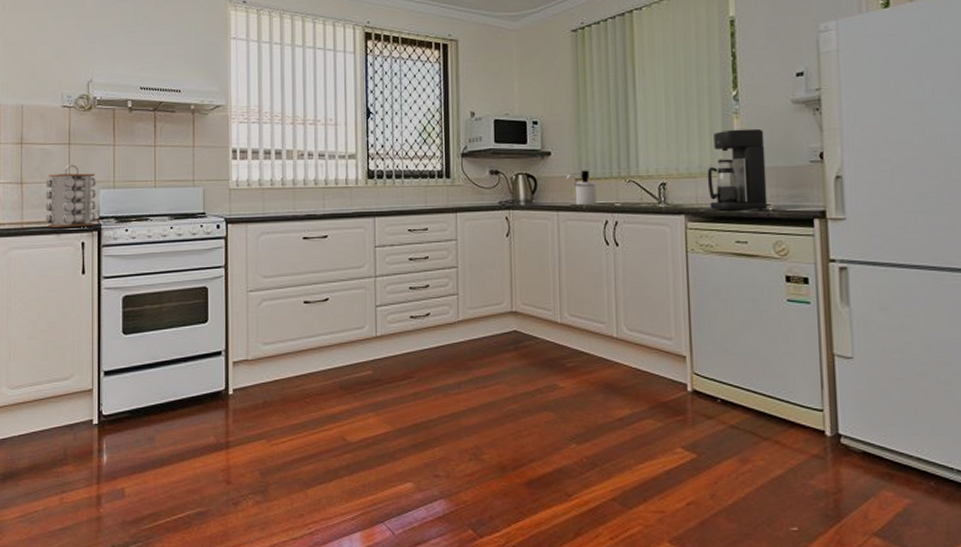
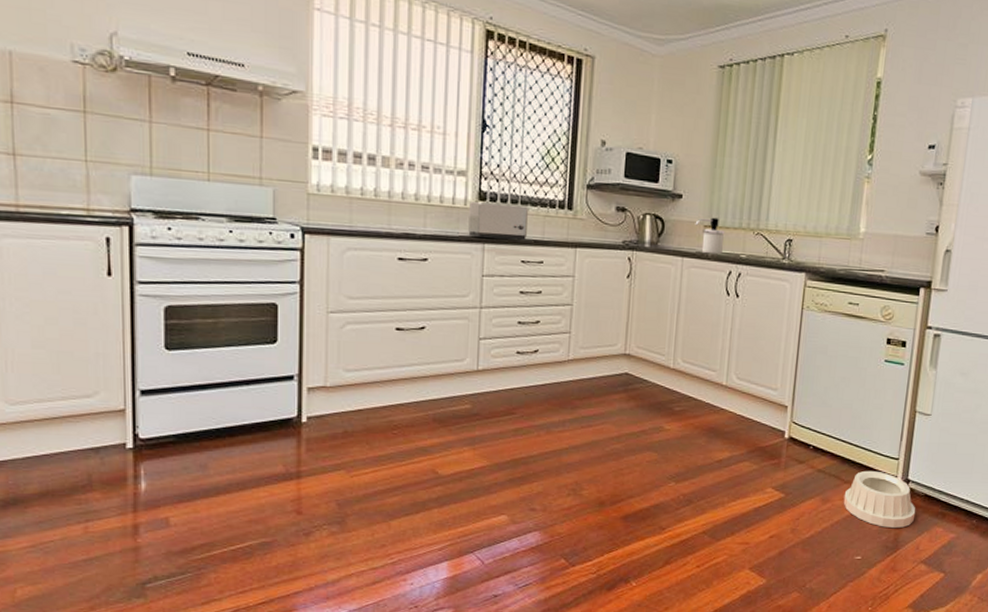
spice rack: present [45,164,96,229] -> none [50,139,126,220]
toaster: none [360,179,411,213] -> present [468,202,528,240]
coffee maker: present [707,128,768,211] -> none [830,193,890,276]
pet bowl: none [765,425,856,493] -> present [843,470,916,529]

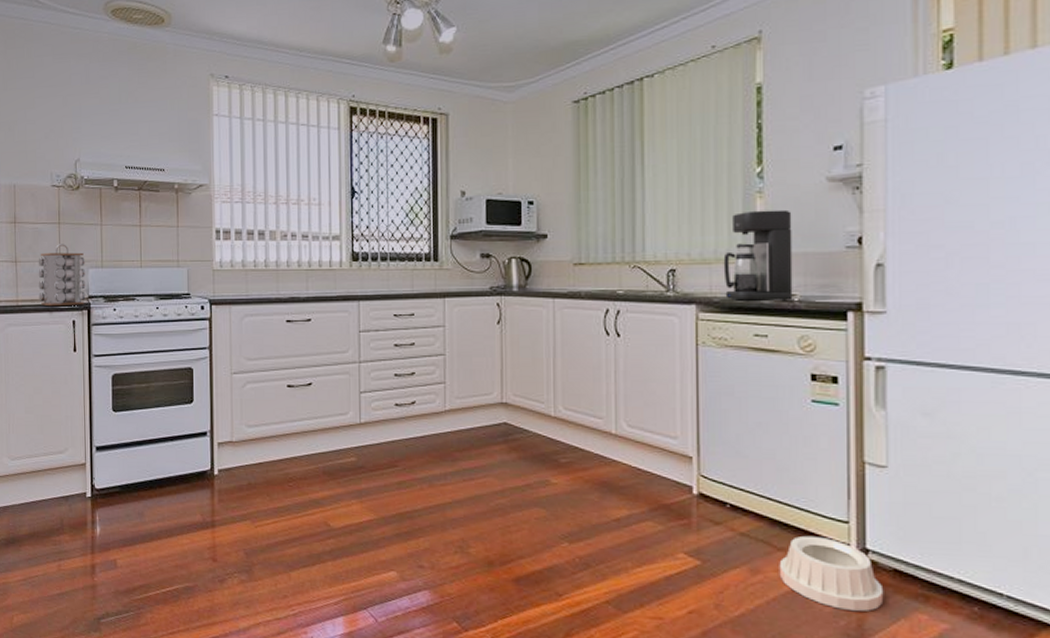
spice rack: none [50,139,126,220] -> present [38,244,86,307]
toaster: present [468,202,528,240] -> none [344,262,397,296]
soap dispenser: present [695,217,725,255] -> none [563,254,597,293]
coffee maker: none [830,193,890,276] -> present [723,209,793,302]

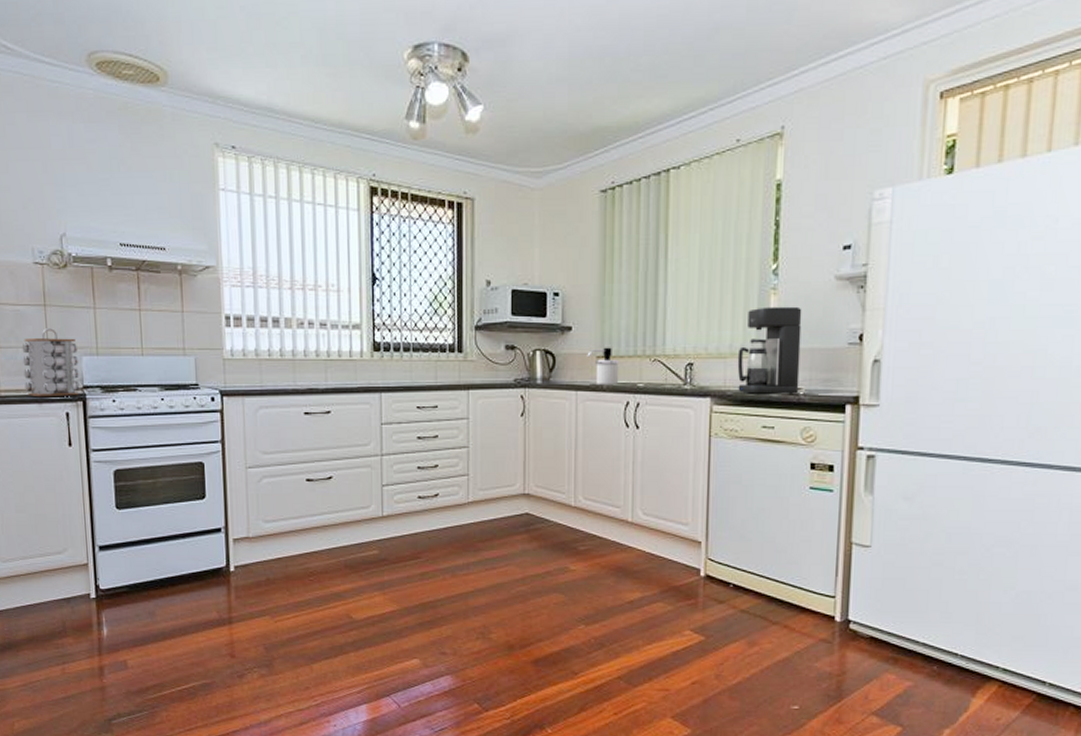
soap dispenser: none [563,254,597,293] -> present [587,347,620,386]
pet bowl: present [779,535,884,612] -> none [773,610,861,675]

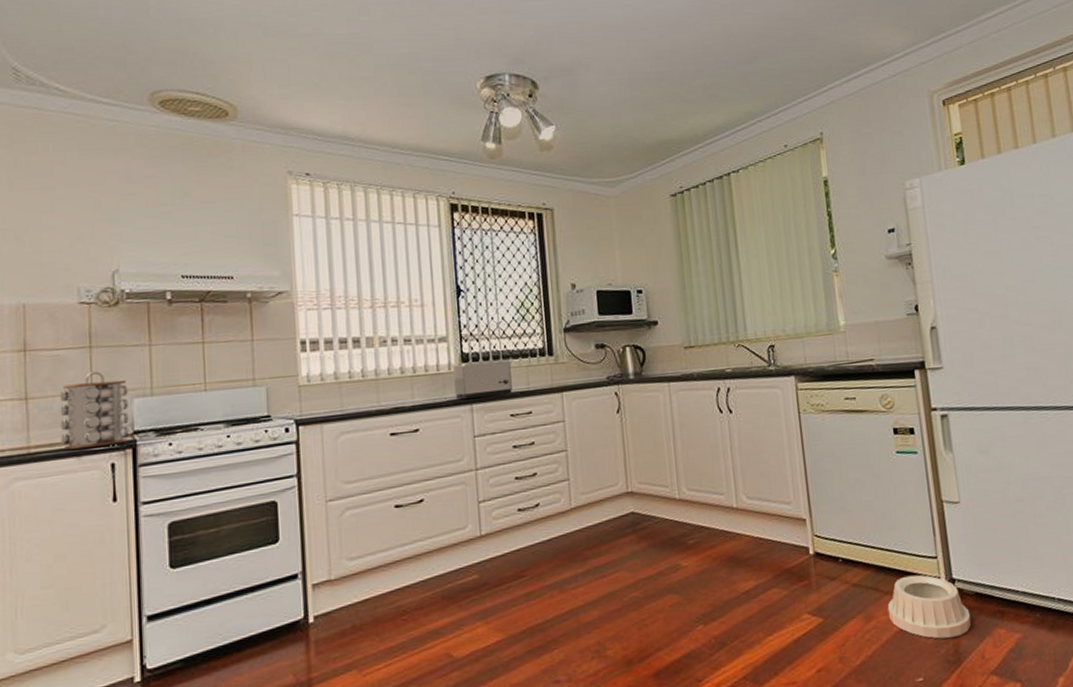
toaster: none [365,353,420,388] -> present [453,360,513,400]
soap dispenser: present [587,347,620,386] -> none [675,337,707,375]
coffee maker: present [737,306,802,395] -> none [812,285,872,369]
pet bowl: none [773,610,861,675] -> present [887,575,972,639]

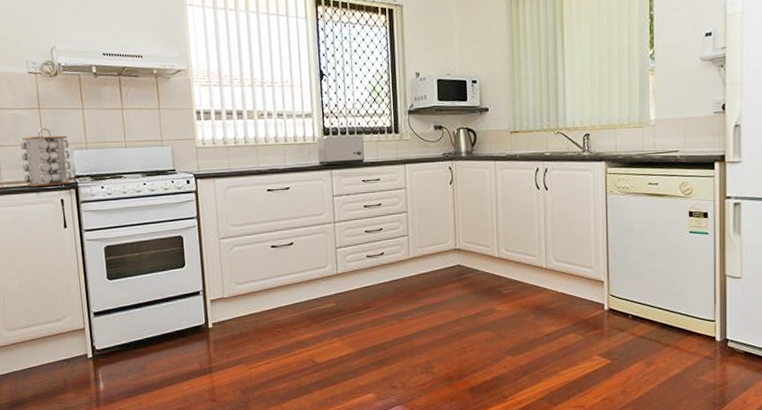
pet bowl: present [887,575,972,639] -> none [667,333,738,386]

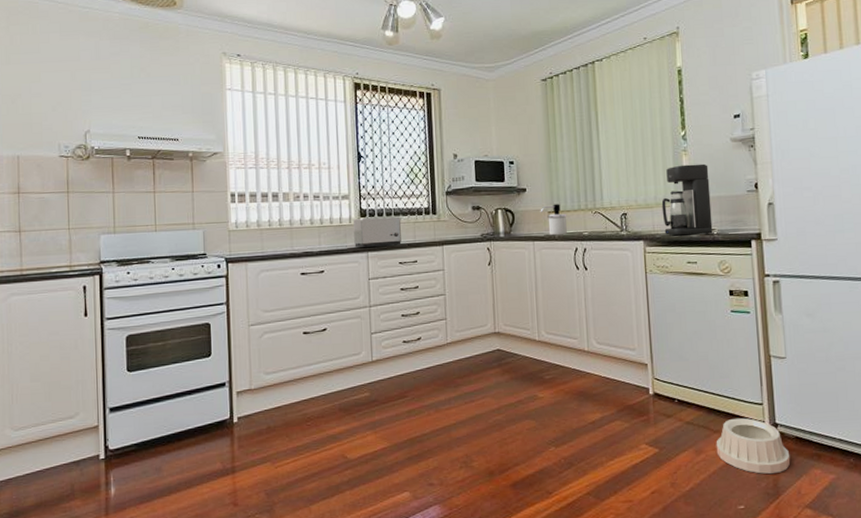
spice rack: present [20,128,73,188] -> none [44,212,97,274]
soap dispenser: none [502,124,529,156] -> present [540,204,567,236]
coffee maker: none [625,84,676,157] -> present [661,163,713,236]
pet bowl: none [667,333,738,386] -> present [716,418,791,475]

